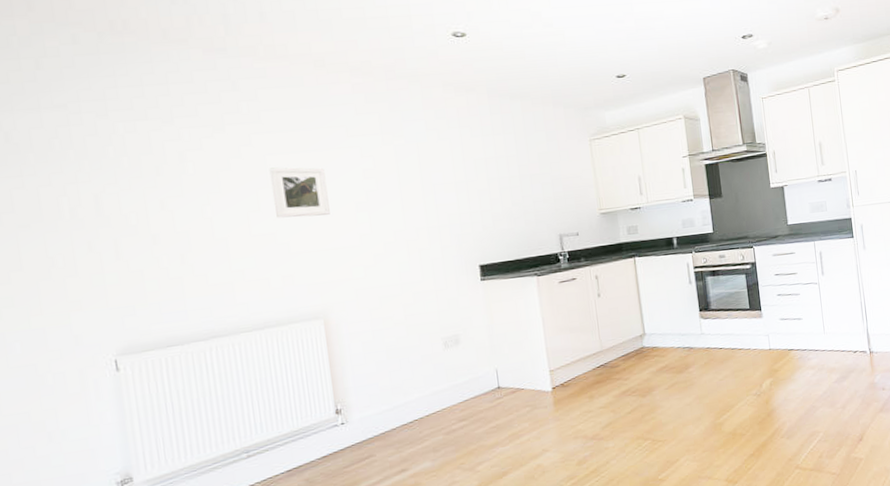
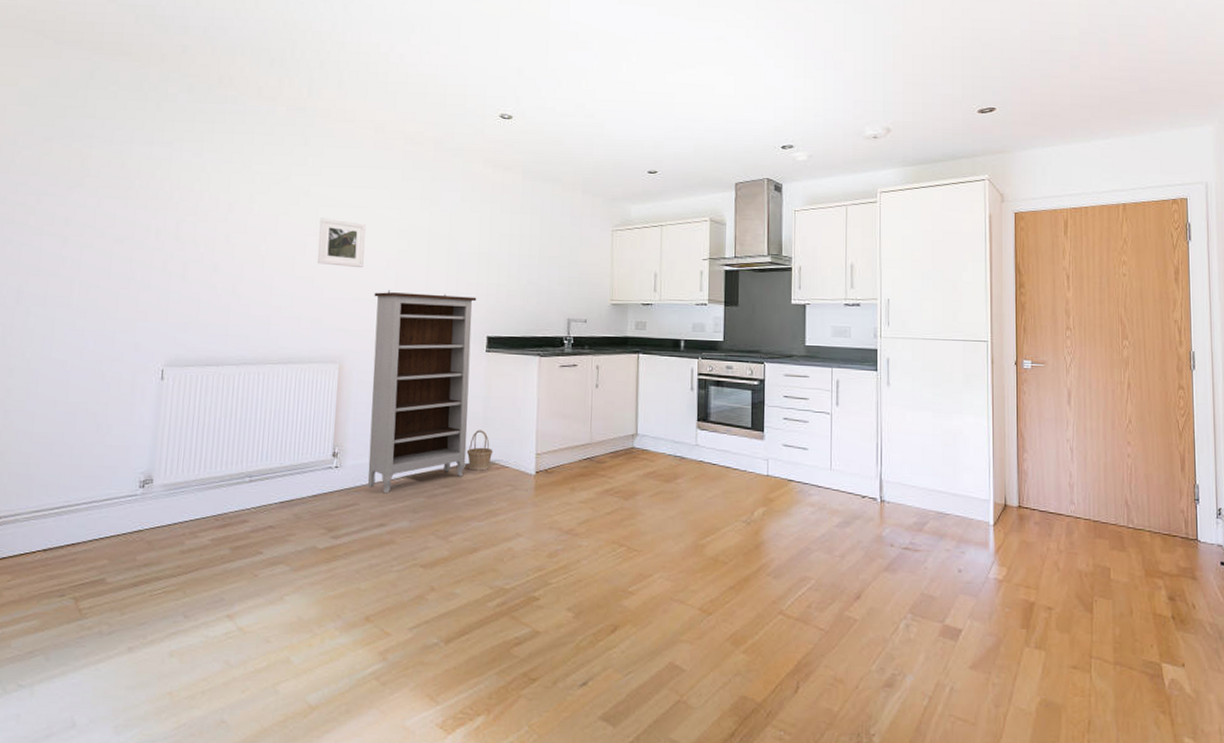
bookshelf: none [348,227,480,440] -> present [367,290,477,494]
basket: none [478,358,506,399] -> present [466,430,494,471]

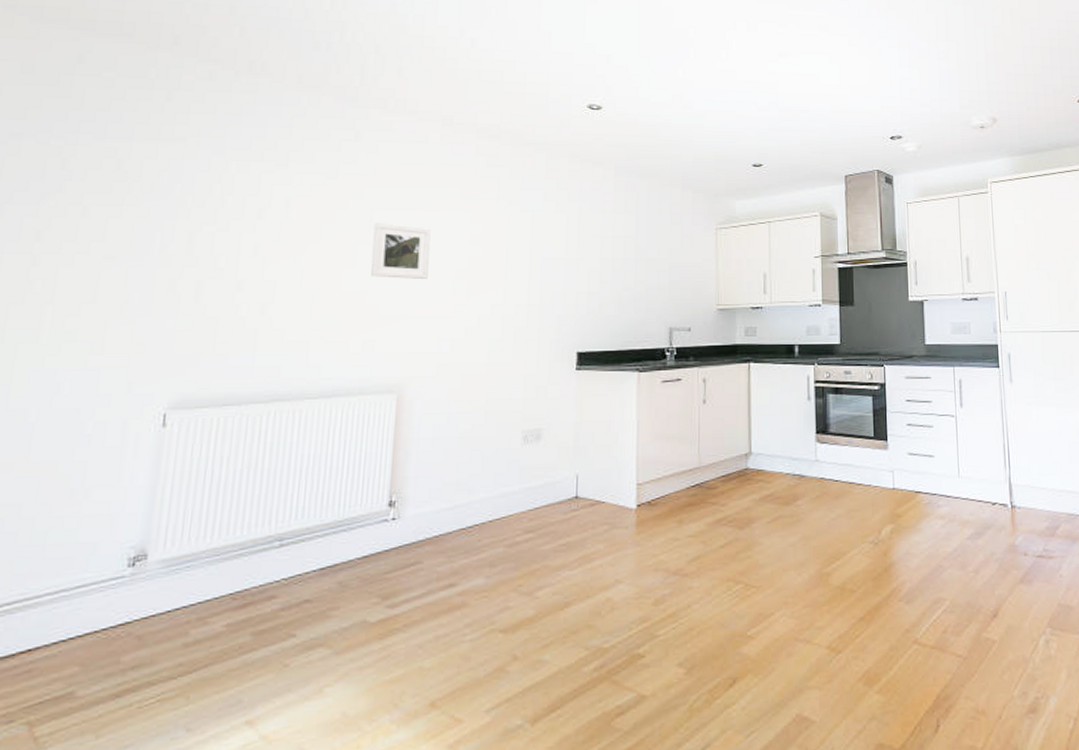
bookshelf: present [367,290,477,494] -> none [432,304,565,547]
basket: present [466,430,494,471] -> none [554,461,587,510]

